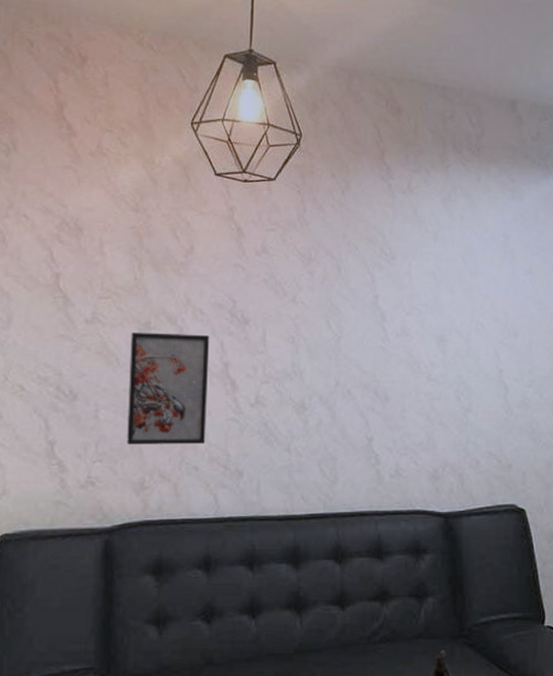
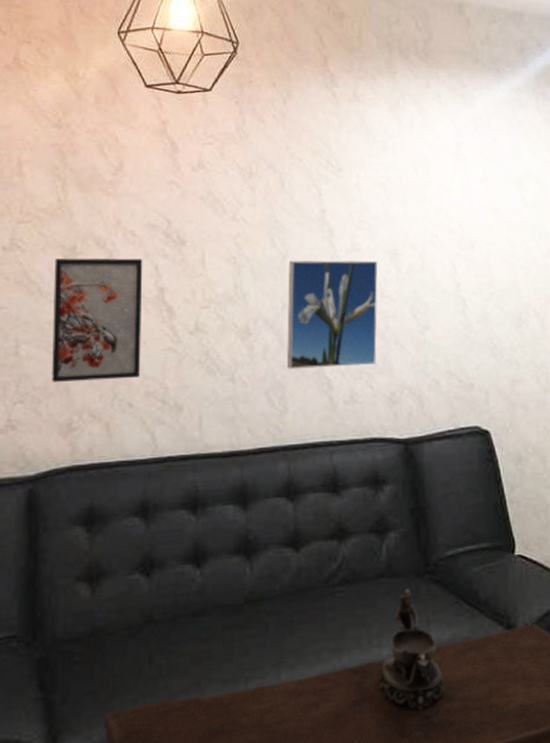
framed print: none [339,341,425,443] -> present [287,260,378,369]

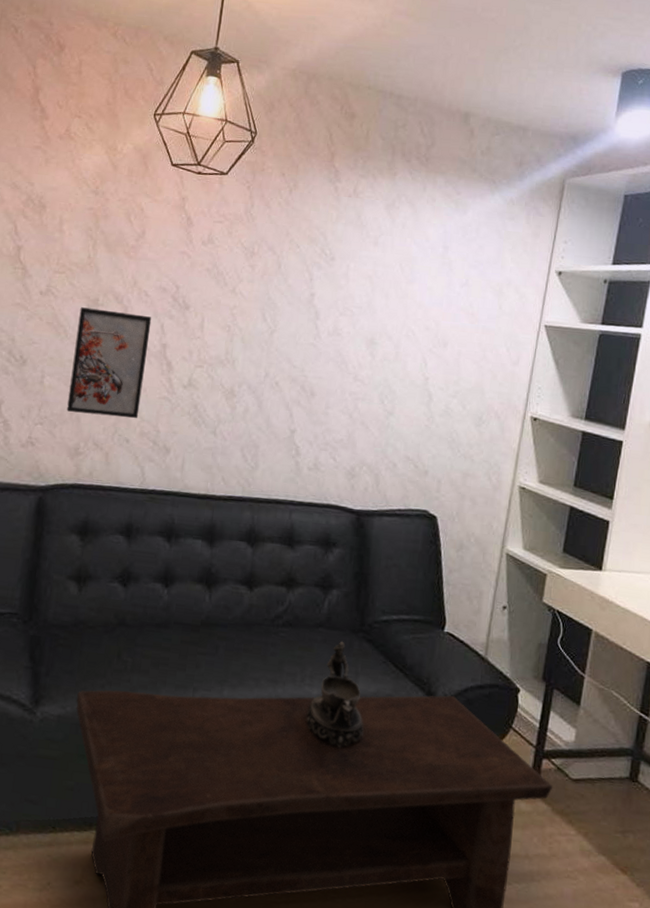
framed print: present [287,260,378,369] -> none [263,335,355,439]

